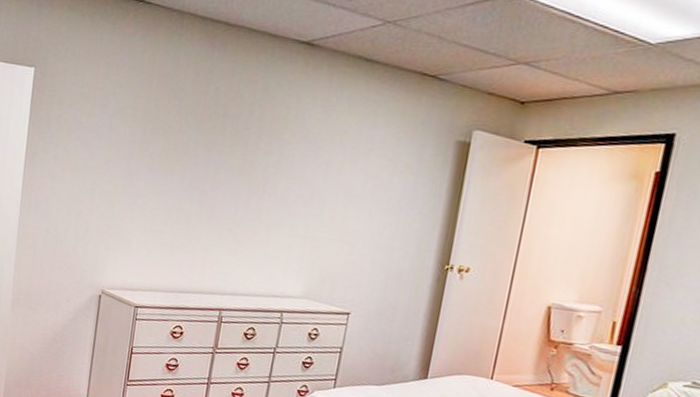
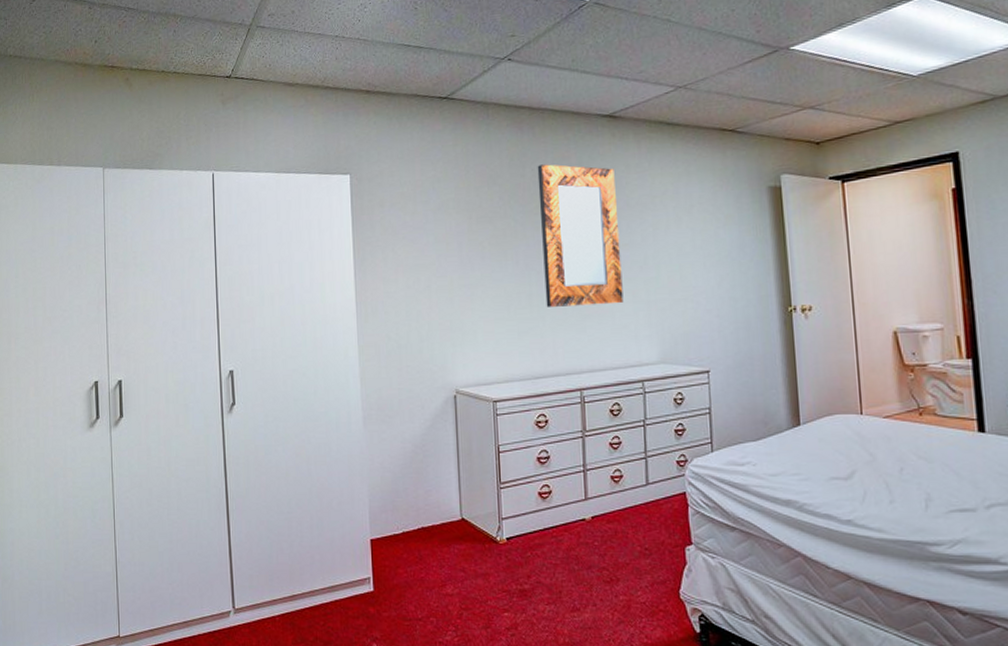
home mirror: none [203,84,300,235] -> present [537,164,624,307]

